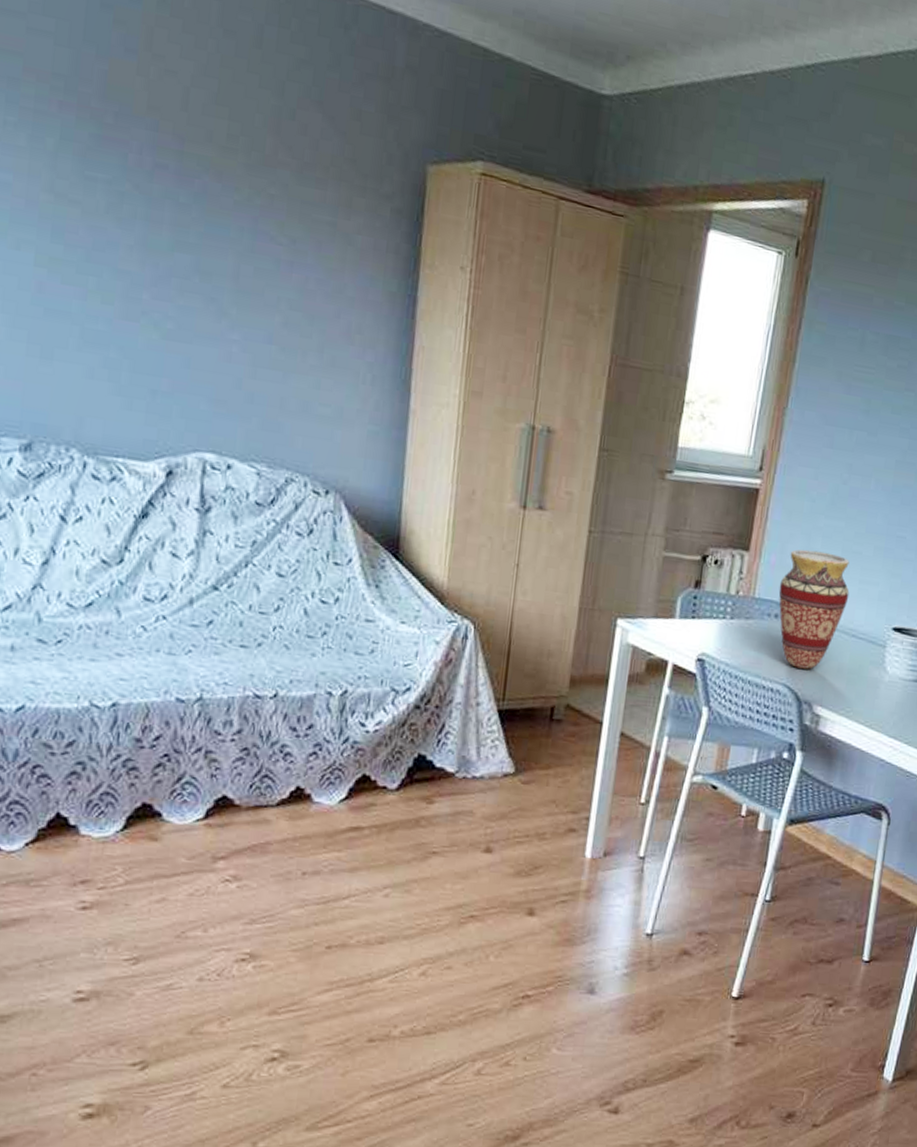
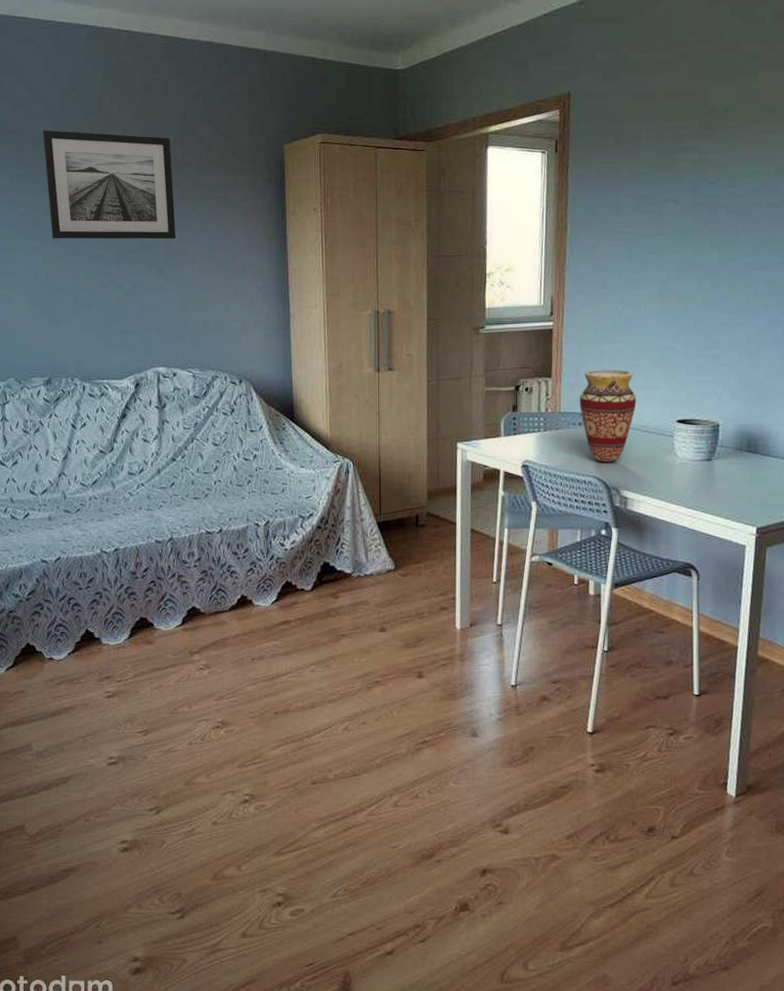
wall art: none [50,60,258,270] -> present [43,130,175,240]

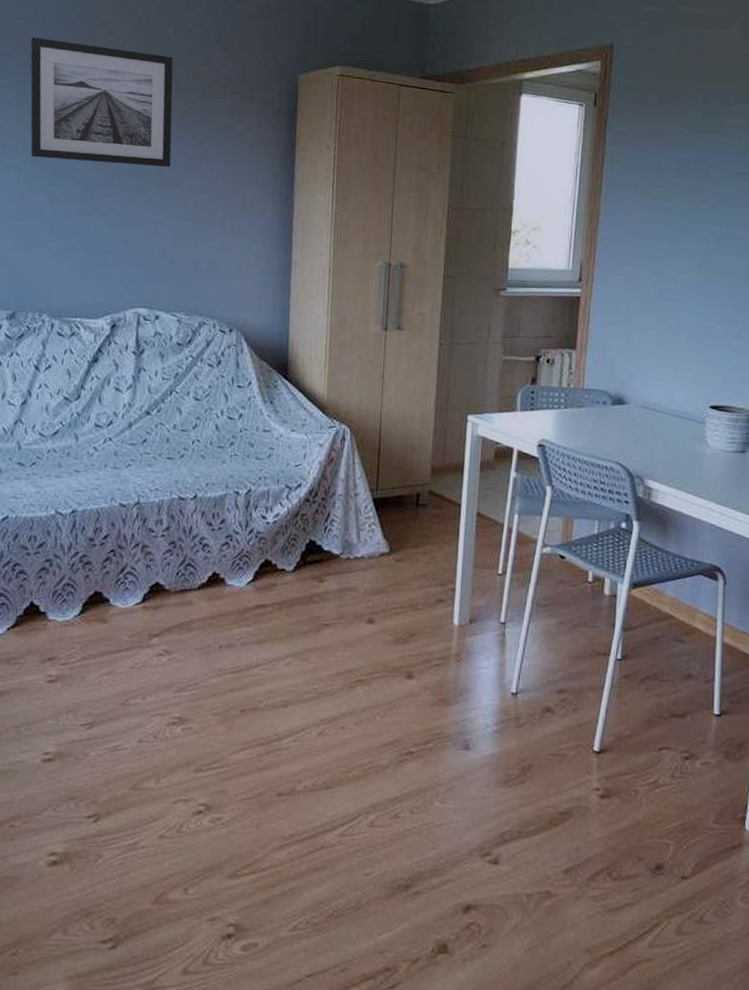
vase: present [579,369,637,462] -> none [604,344,668,448]

